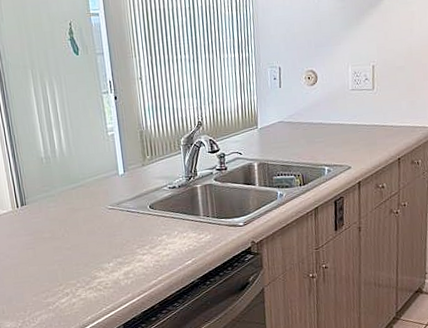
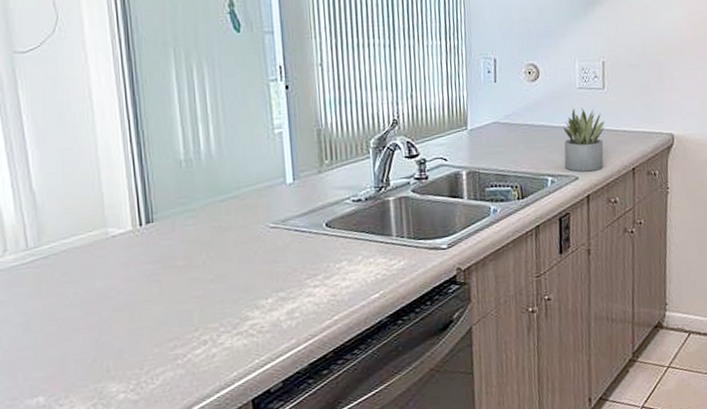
succulent plant: none [338,107,375,162] -> present [563,108,605,172]

